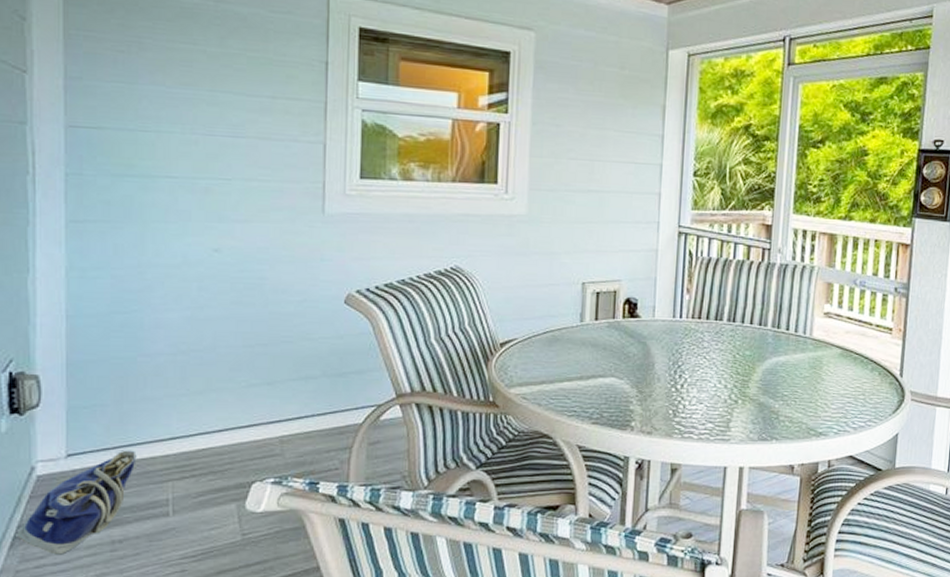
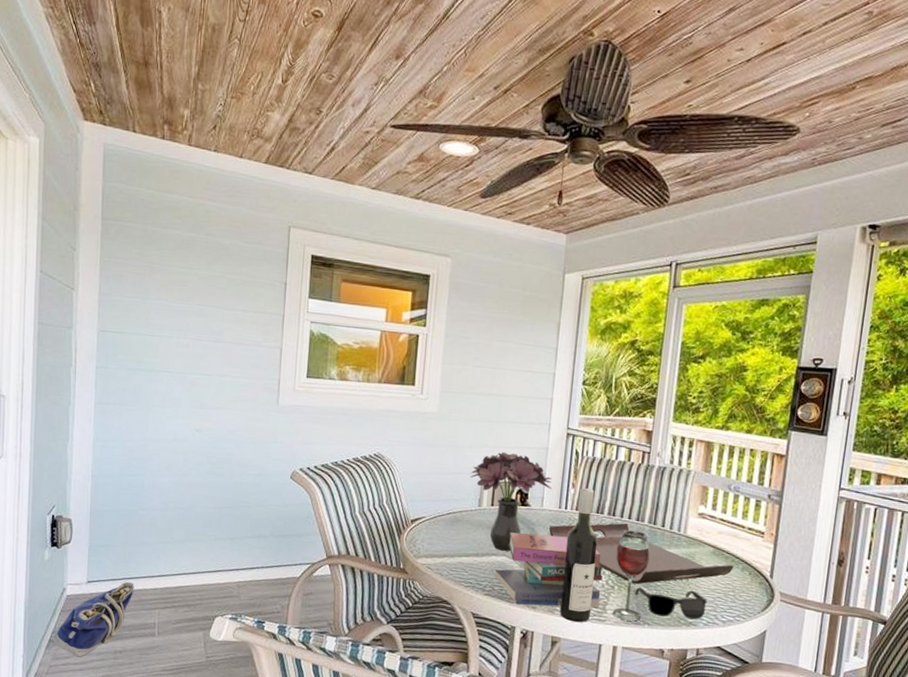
flower arrangement: none [568,256,665,371] -> present [470,452,552,551]
books: none [602,348,725,431] -> present [494,532,603,609]
serving tray: none [663,328,863,396] -> present [549,522,734,584]
bottle: none [679,292,718,445] -> present [560,487,598,623]
wineglass: none [737,336,775,438] -> present [613,530,651,622]
sunglasses: none [760,398,837,430] -> present [635,587,707,620]

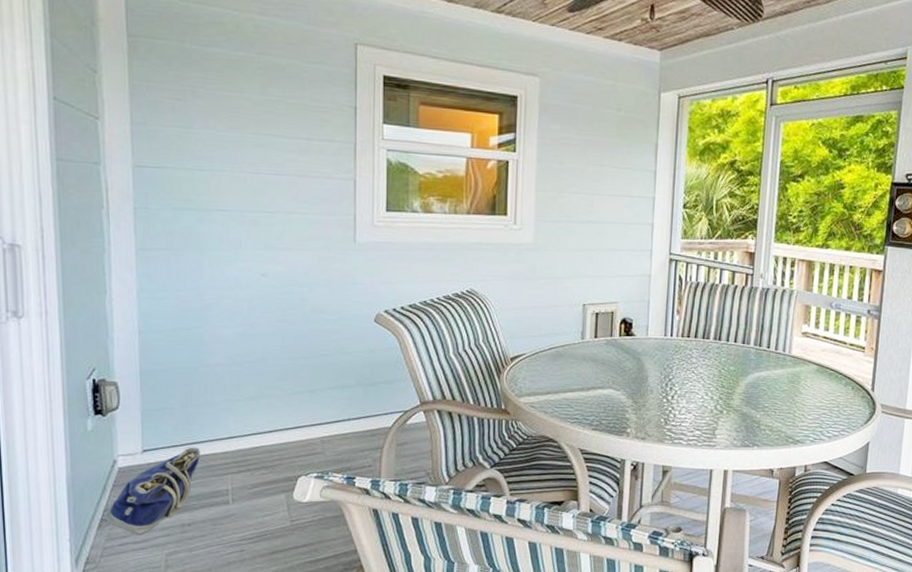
flower arrangement: present [470,452,552,551] -> none [571,281,657,383]
books: present [494,532,603,609] -> none [601,363,711,437]
serving tray: present [549,522,734,584] -> none [655,346,837,407]
bottle: present [560,487,598,623] -> none [670,313,705,450]
wineglass: present [613,530,651,622] -> none [722,353,757,444]
sunglasses: present [635,587,707,620] -> none [743,409,813,438]

